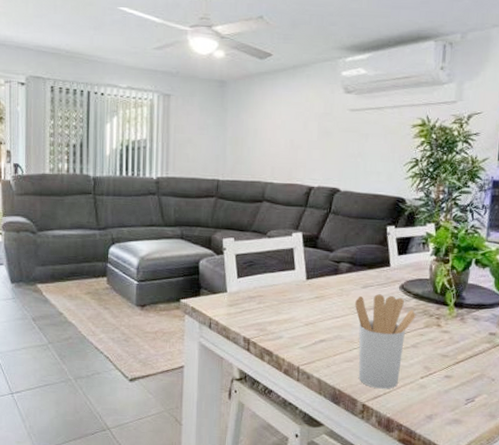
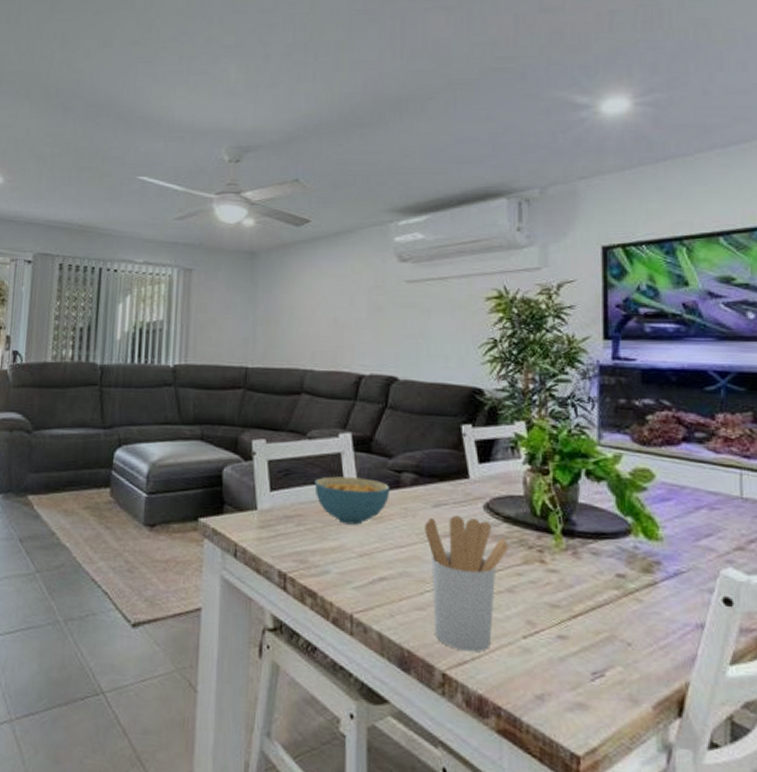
cereal bowl: none [272,266,331,302] -> present [314,476,391,525]

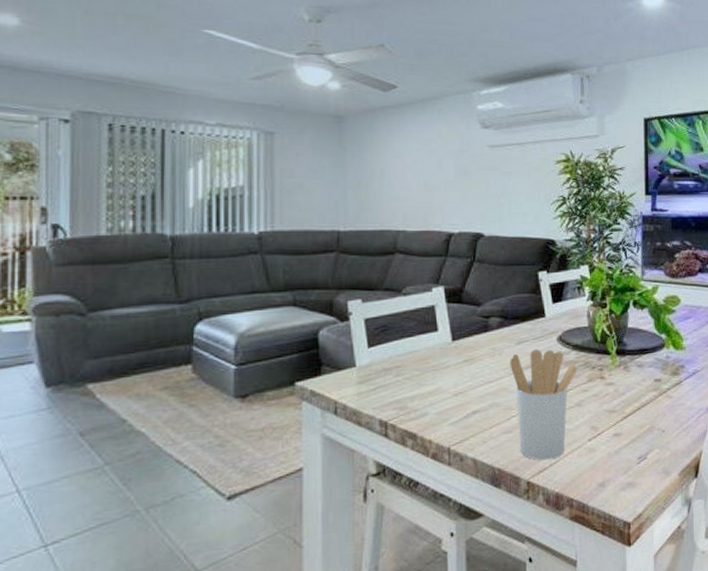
cereal bowl: present [314,476,391,525] -> none [411,326,480,369]

